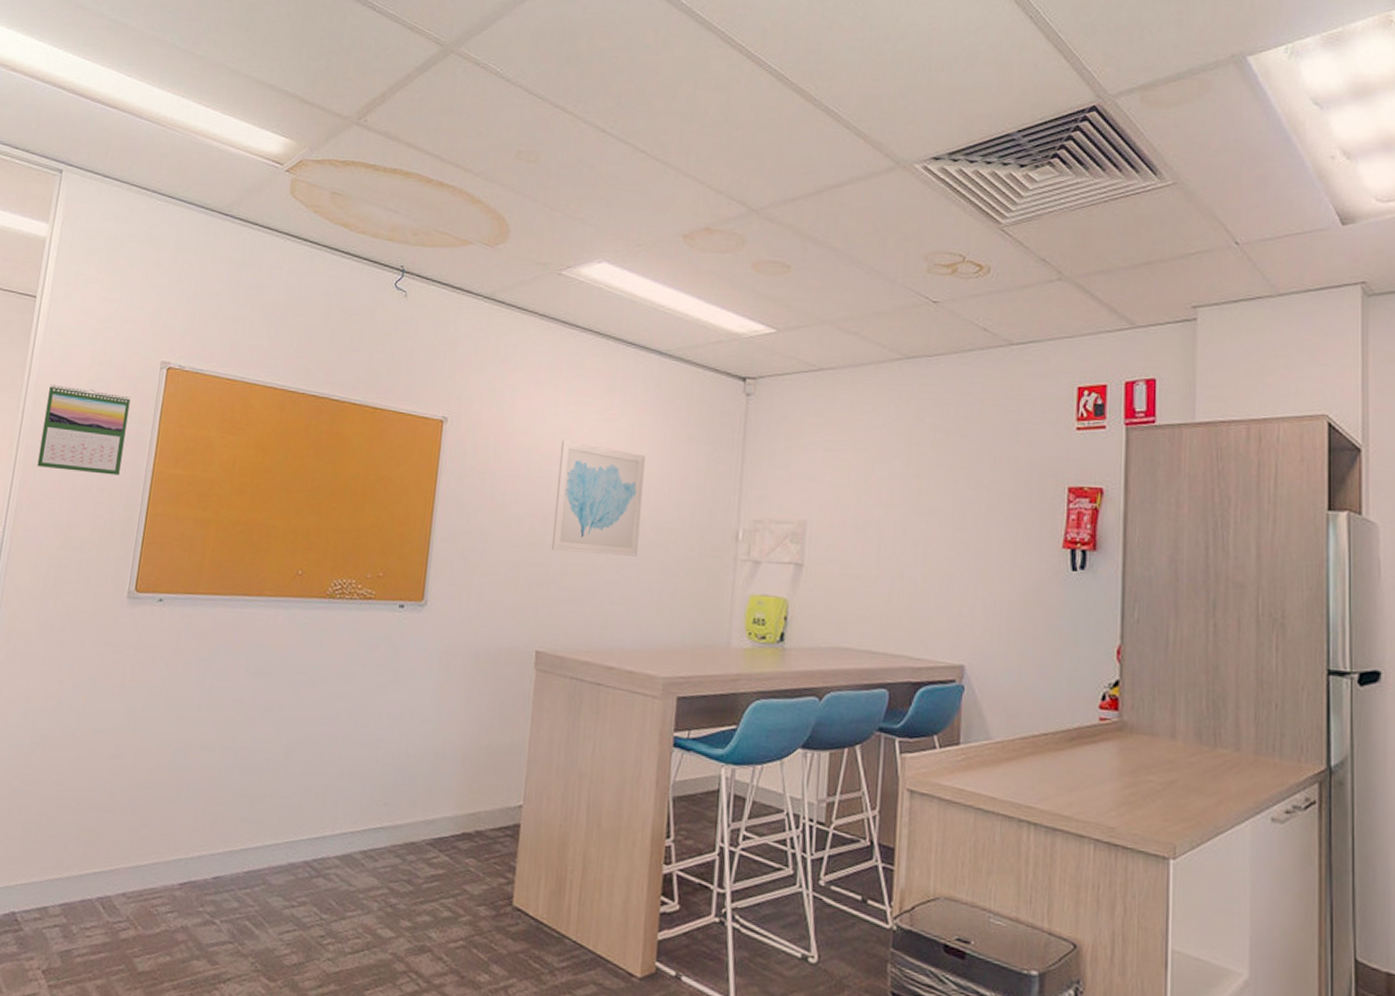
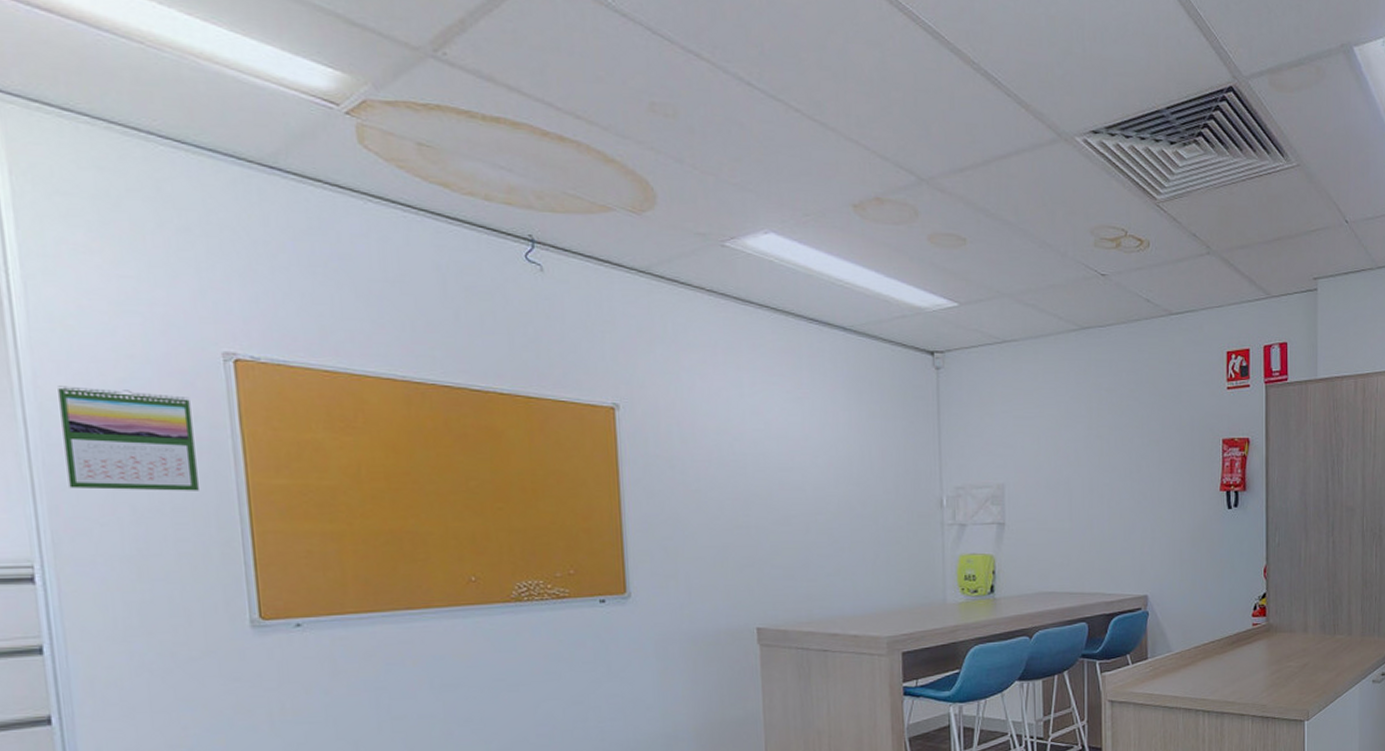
wall art: present [552,440,646,557] -> none [752,422,847,531]

